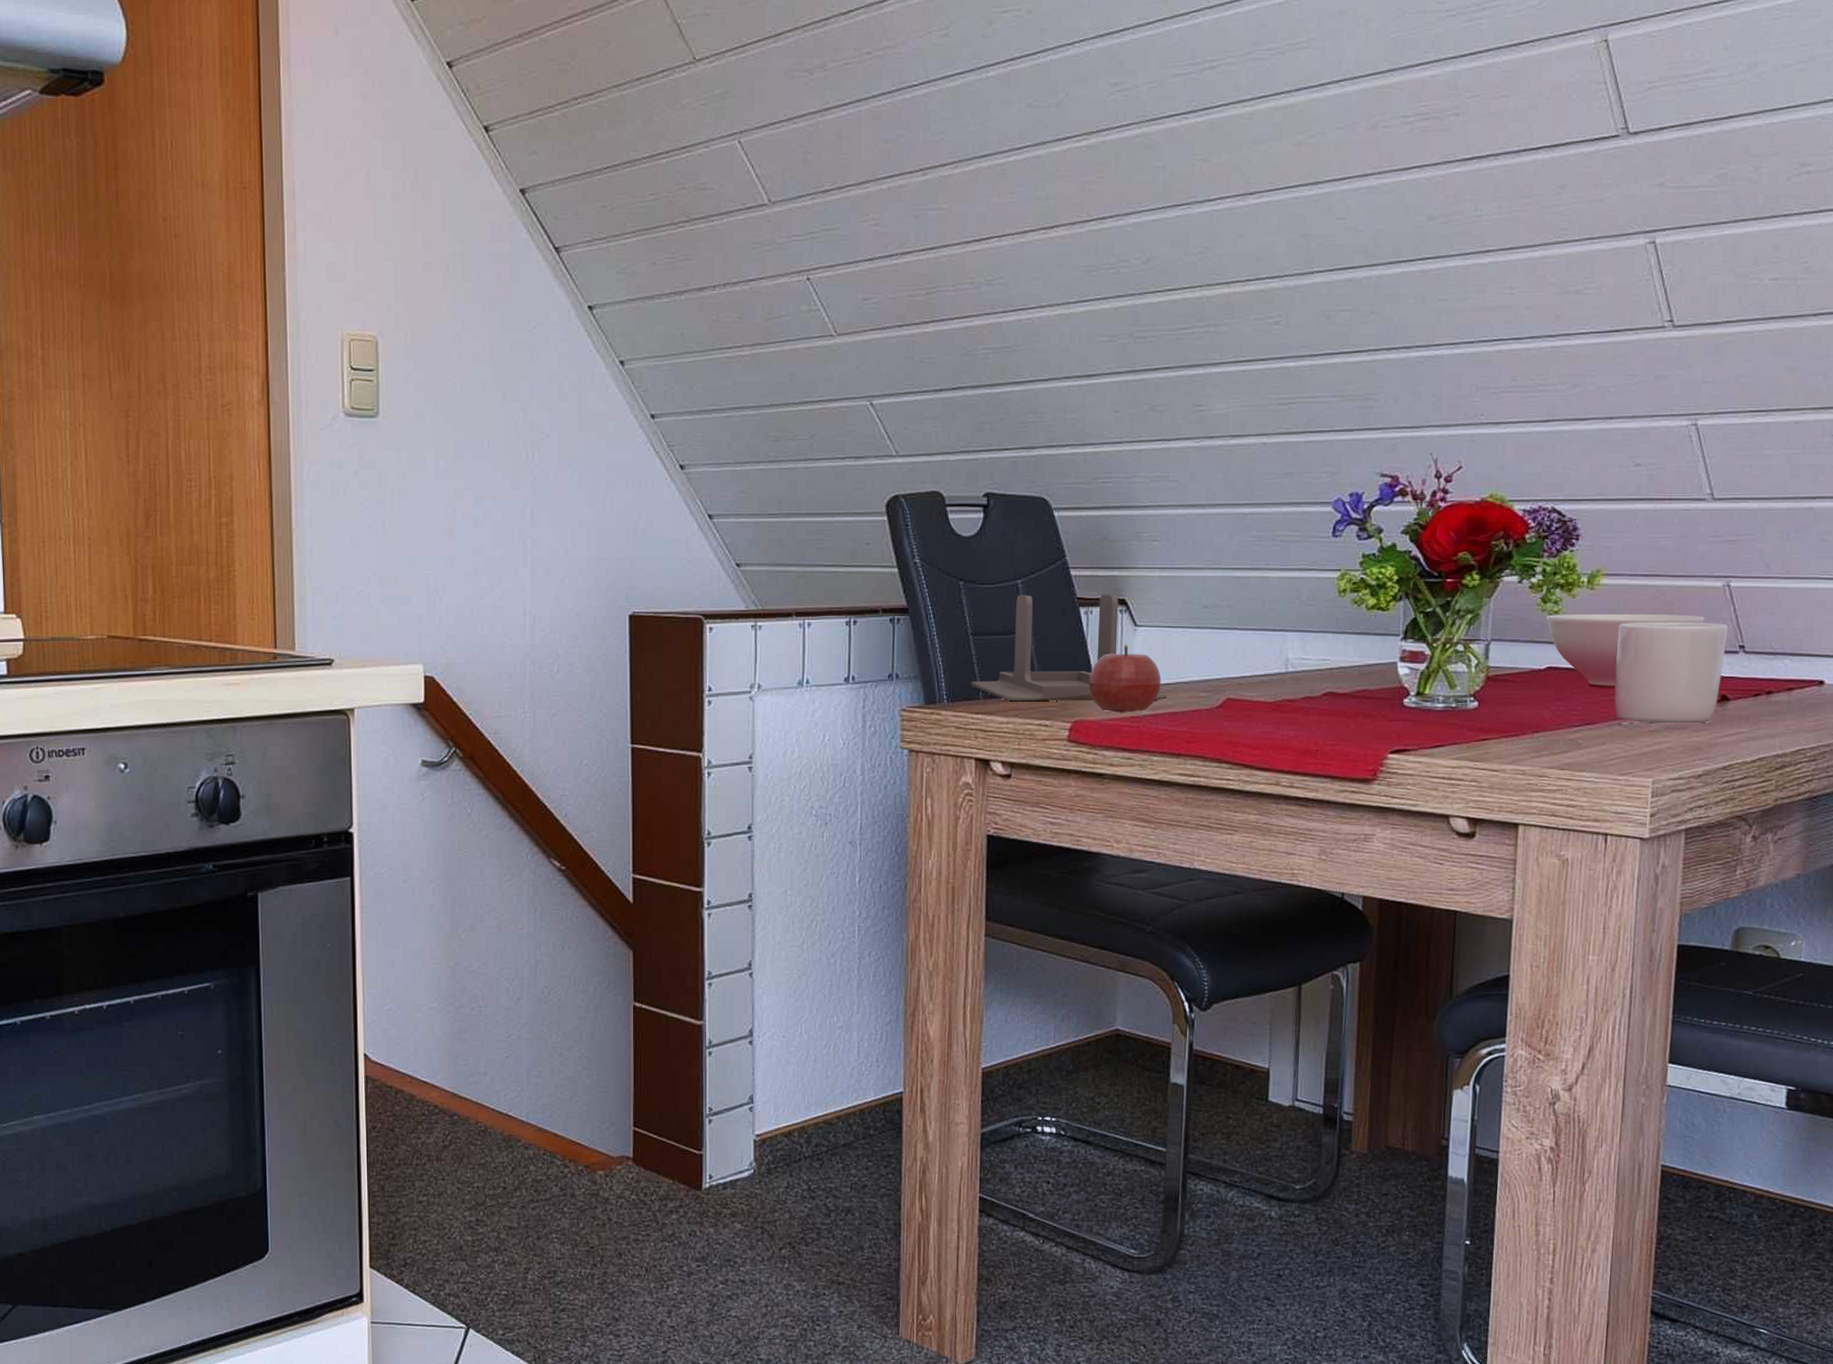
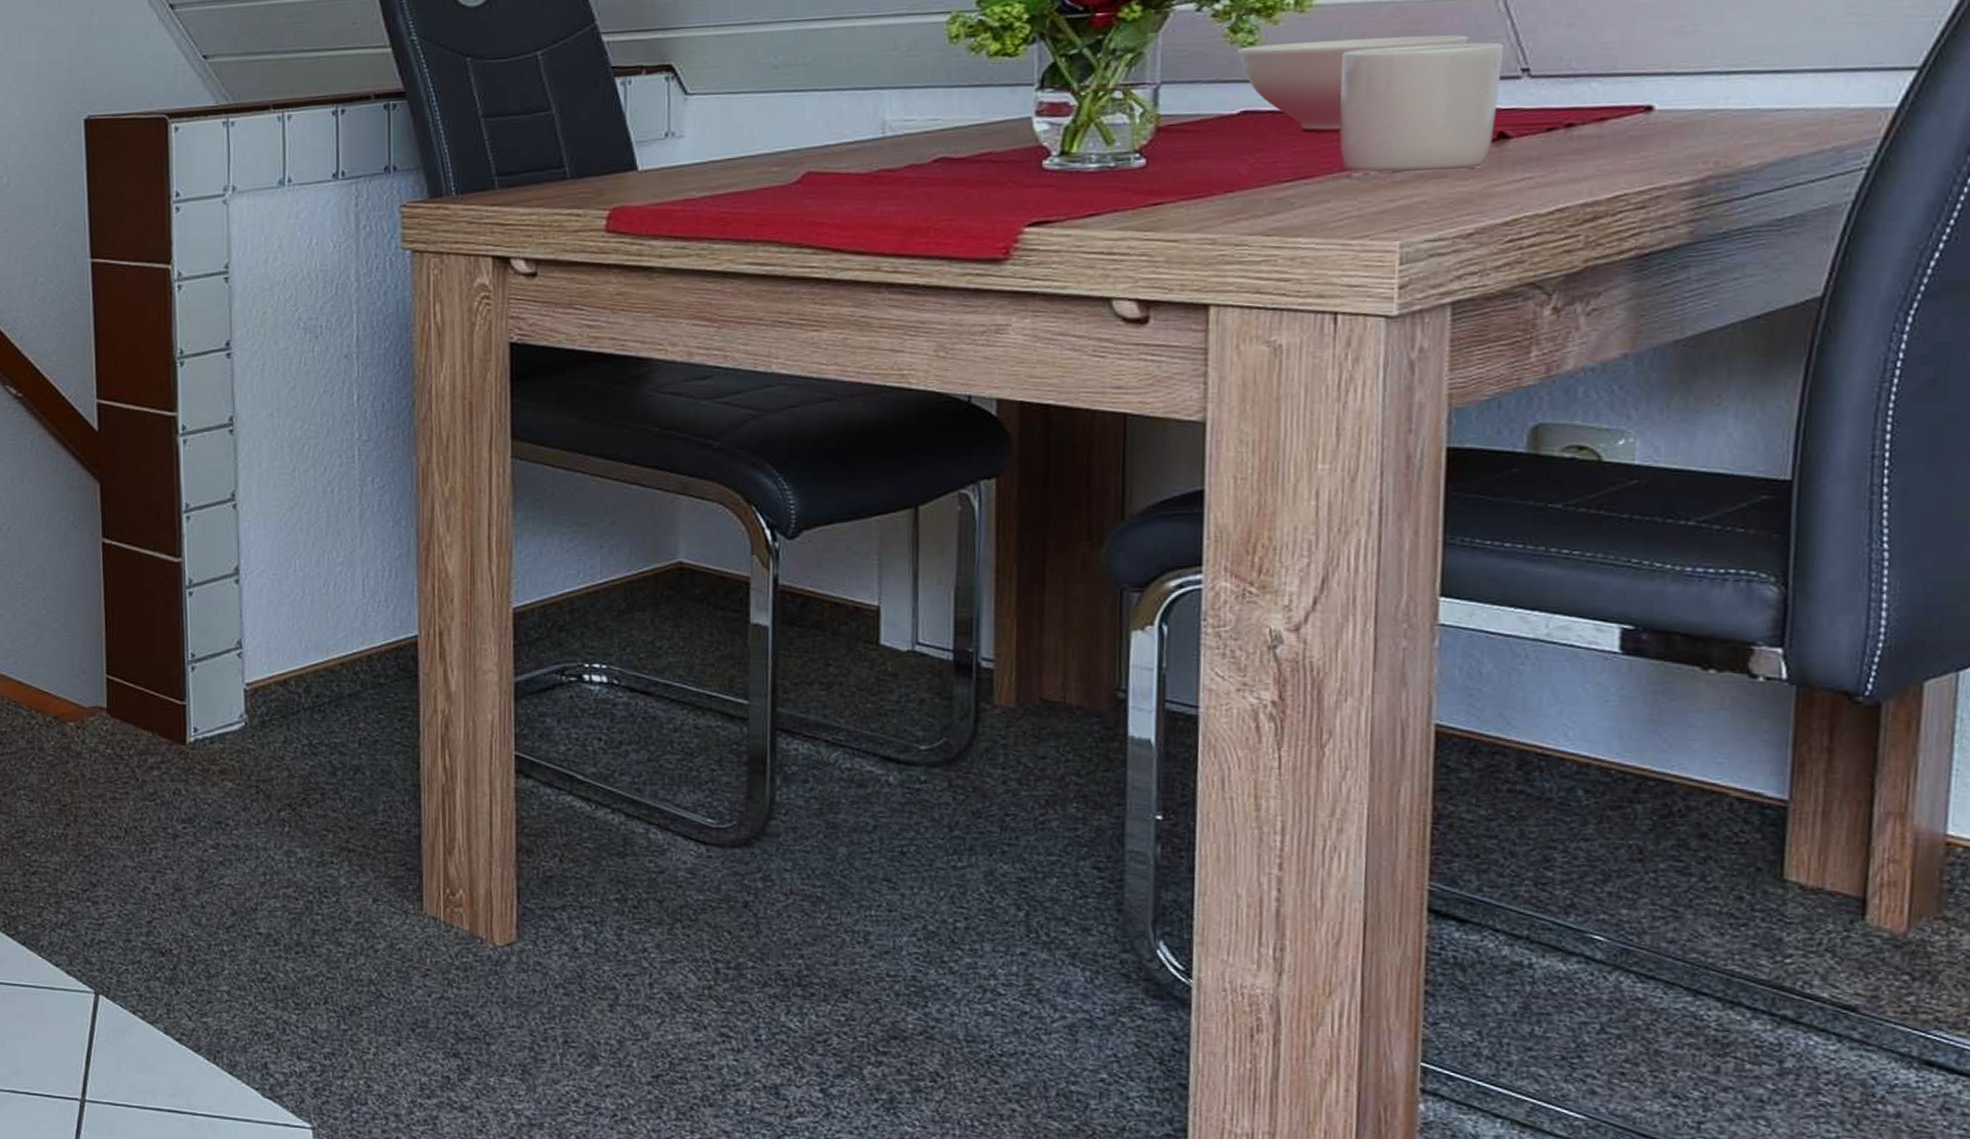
napkin holder: present [970,594,1167,701] -> none [483,60,729,189]
fruit: present [1088,644,1162,713] -> none [629,116,722,196]

